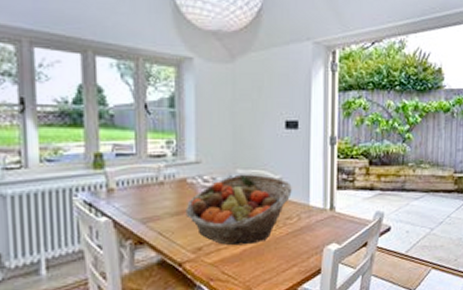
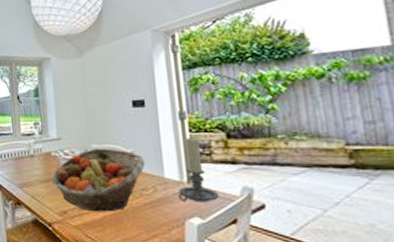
candle holder: none [321,164,356,229] -> present [178,137,220,203]

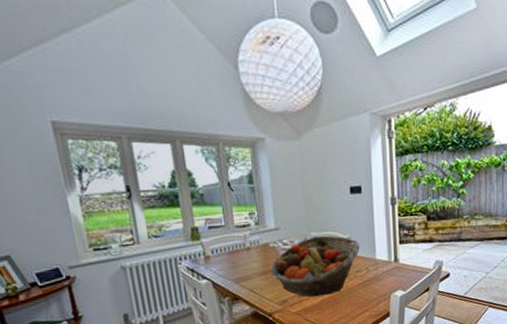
candle holder: present [178,137,220,203] -> none [387,221,418,278]

